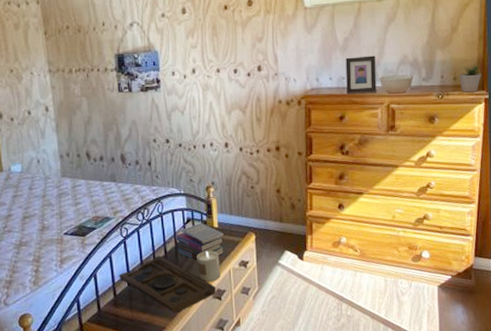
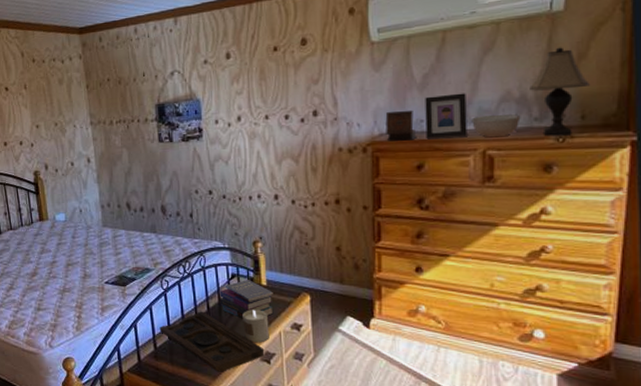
jewelry box: none [315,68,340,95] -> present [385,110,417,141]
lamp: none [420,22,459,94] -> present [530,47,590,137]
potted plant: present [459,63,481,93] -> none [590,95,625,134]

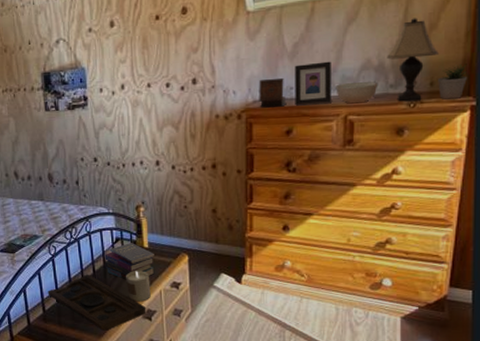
potted plant: none [590,95,625,134] -> present [438,64,467,100]

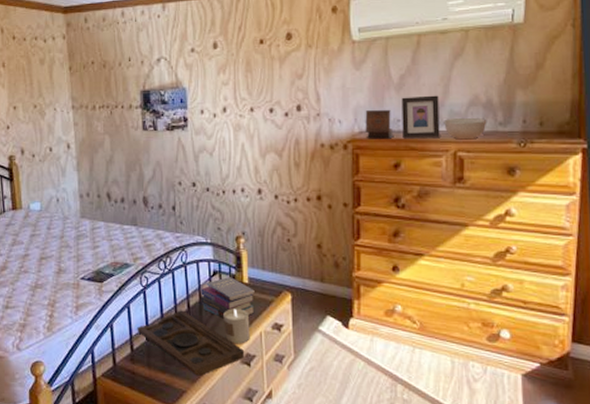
lamp: present [387,18,438,102] -> none [495,57,546,141]
potted plant: present [438,64,467,100] -> none [547,105,577,140]

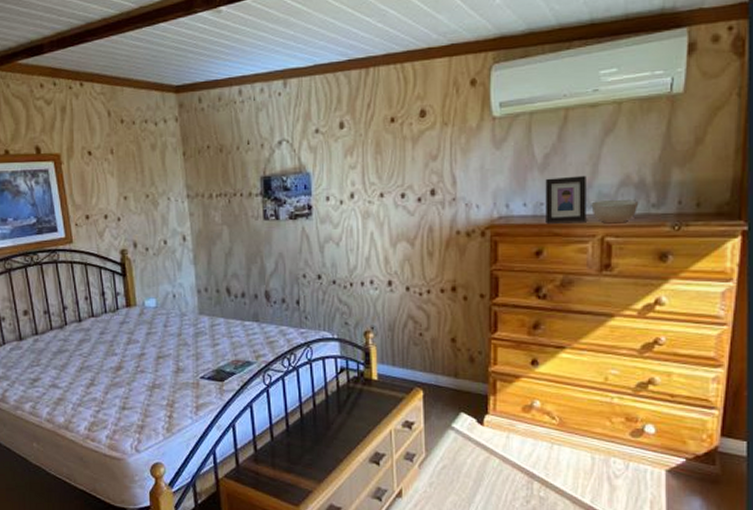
decorative tray: present [137,310,245,376] -> none [260,409,374,476]
books: present [201,277,255,319] -> none [327,374,384,417]
candle: present [223,308,250,344] -> none [351,406,379,443]
jewelry box: present [365,109,394,139] -> none [505,191,537,225]

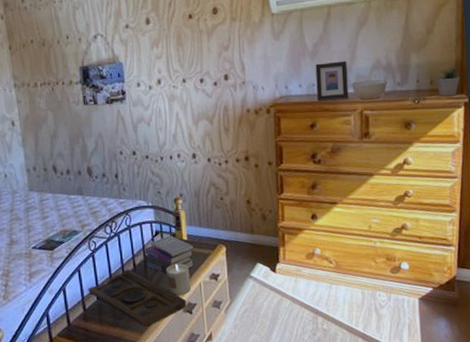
decorative tray: none [260,409,374,476] -> present [88,269,187,327]
books: none [327,374,384,417] -> present [145,235,193,274]
candle: none [351,406,379,443] -> present [166,263,191,295]
potted plant: none [705,184,737,223] -> present [436,65,460,97]

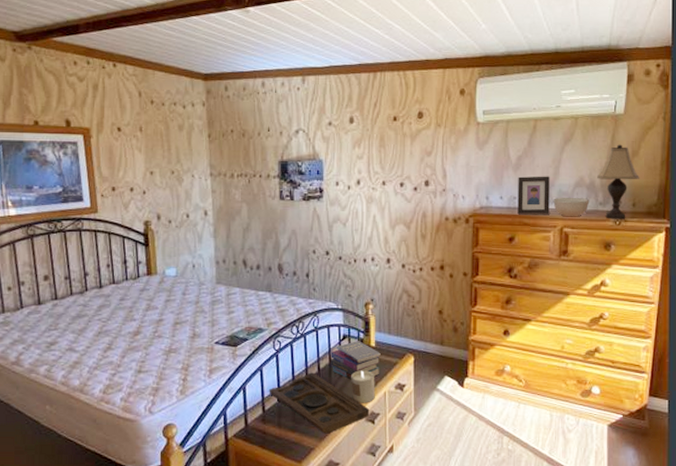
lamp: none [393,24,435,99] -> present [597,144,639,219]
potted plant: present [436,65,460,97] -> none [639,189,663,220]

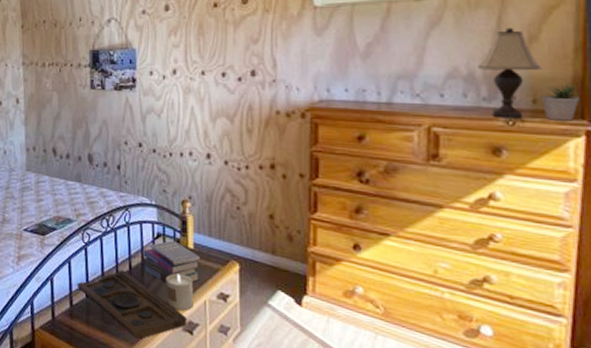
picture frame: present [517,176,550,215] -> none [368,65,412,111]
bowl: present [553,198,590,217] -> none [416,91,468,115]
potted plant: none [639,189,663,220] -> present [542,82,579,121]

